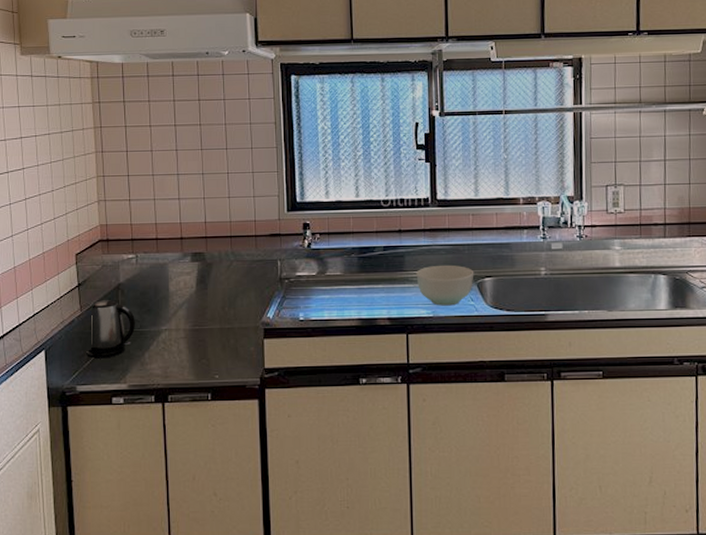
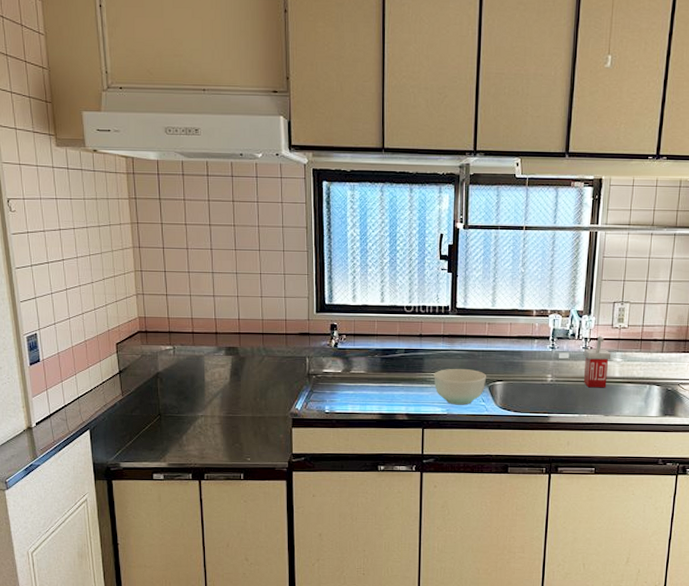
kettle: present [86,299,135,359] -> none [128,386,173,439]
soap dispenser: none [578,223,609,280] -> present [583,336,612,388]

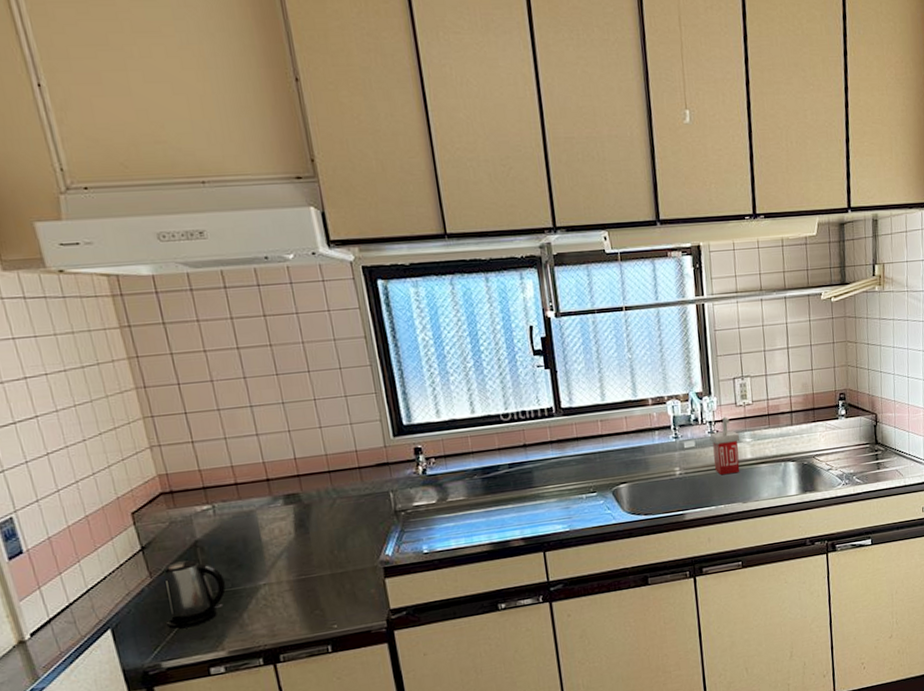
kettle: none [128,386,173,439] -> present [163,559,226,630]
bowl: present [433,368,487,405] -> none [547,475,609,519]

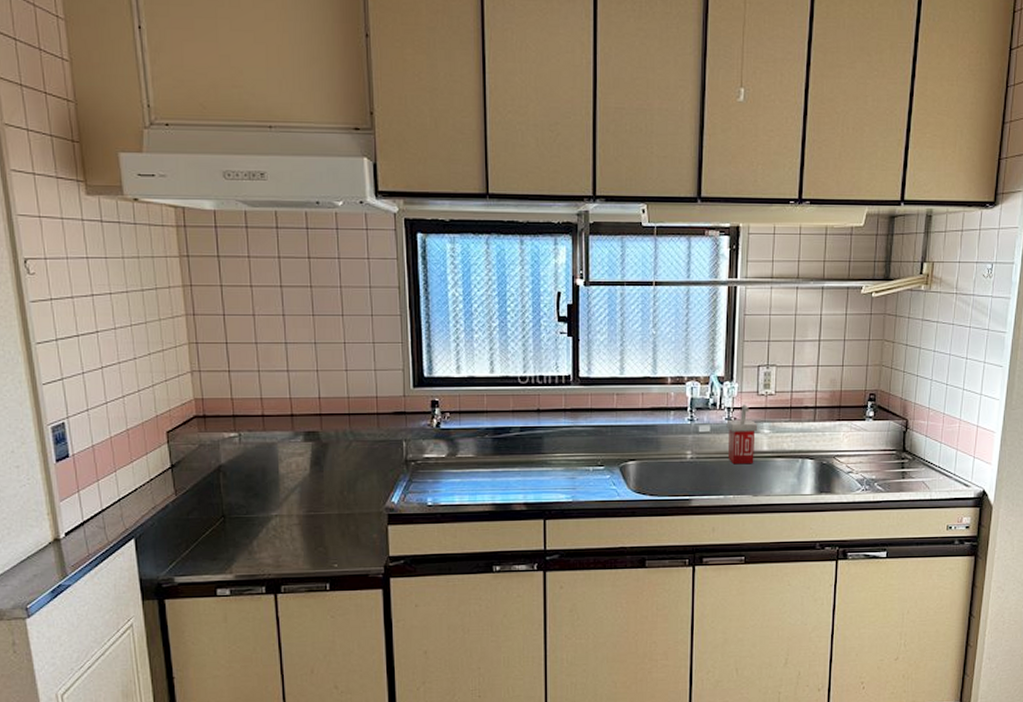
kettle: present [163,559,226,630] -> none [184,482,240,548]

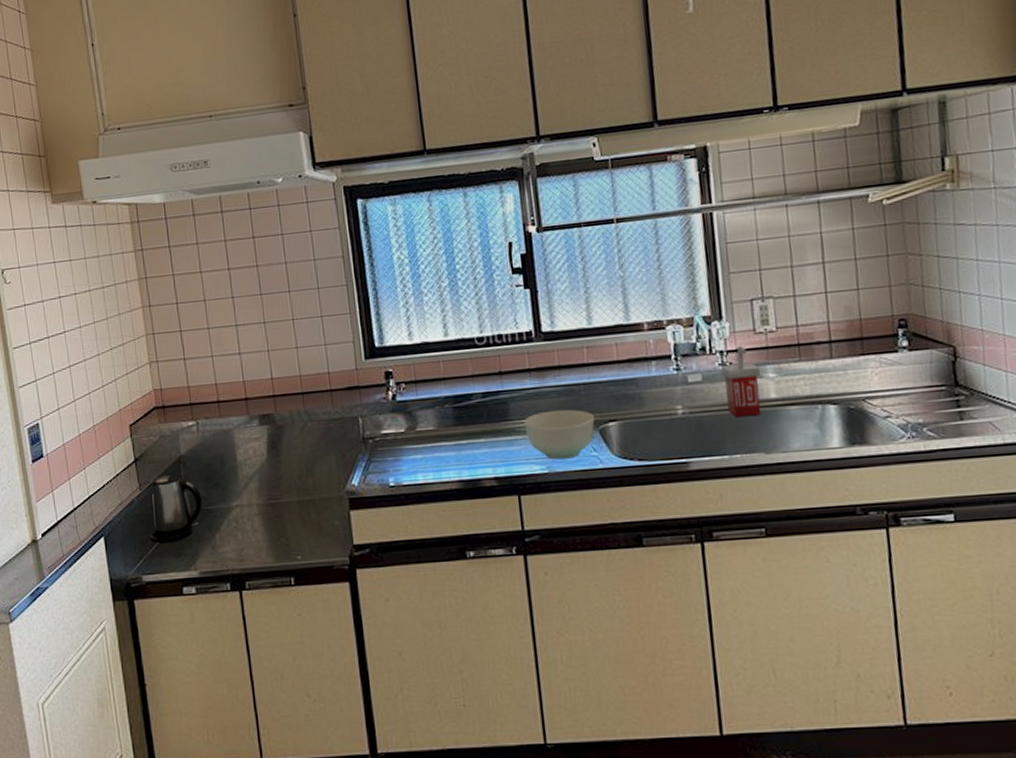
kettle: none [184,482,240,548] -> present [150,474,202,544]
bowl: none [555,447,617,491] -> present [524,409,595,460]

